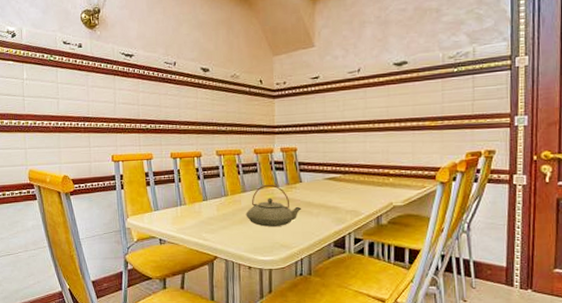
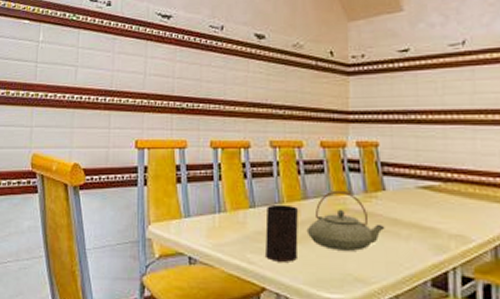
cup: none [215,197,240,238] -> present [265,204,299,262]

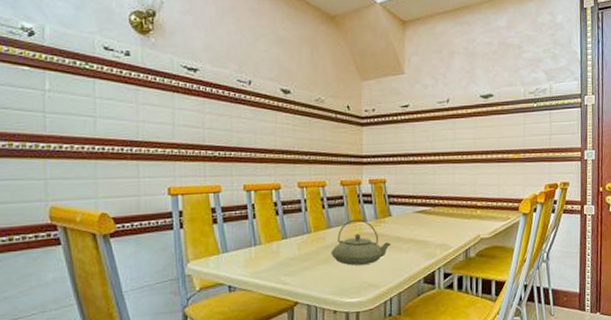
cup: present [265,204,299,262] -> none [296,234,325,280]

